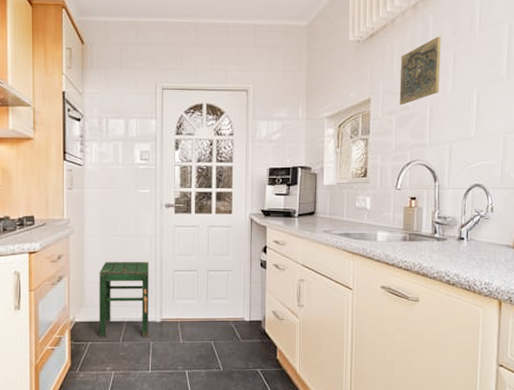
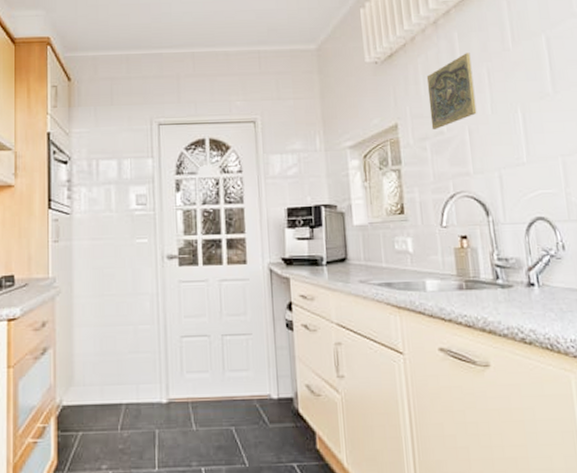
stool: present [99,261,149,338] -> none [91,325,153,426]

